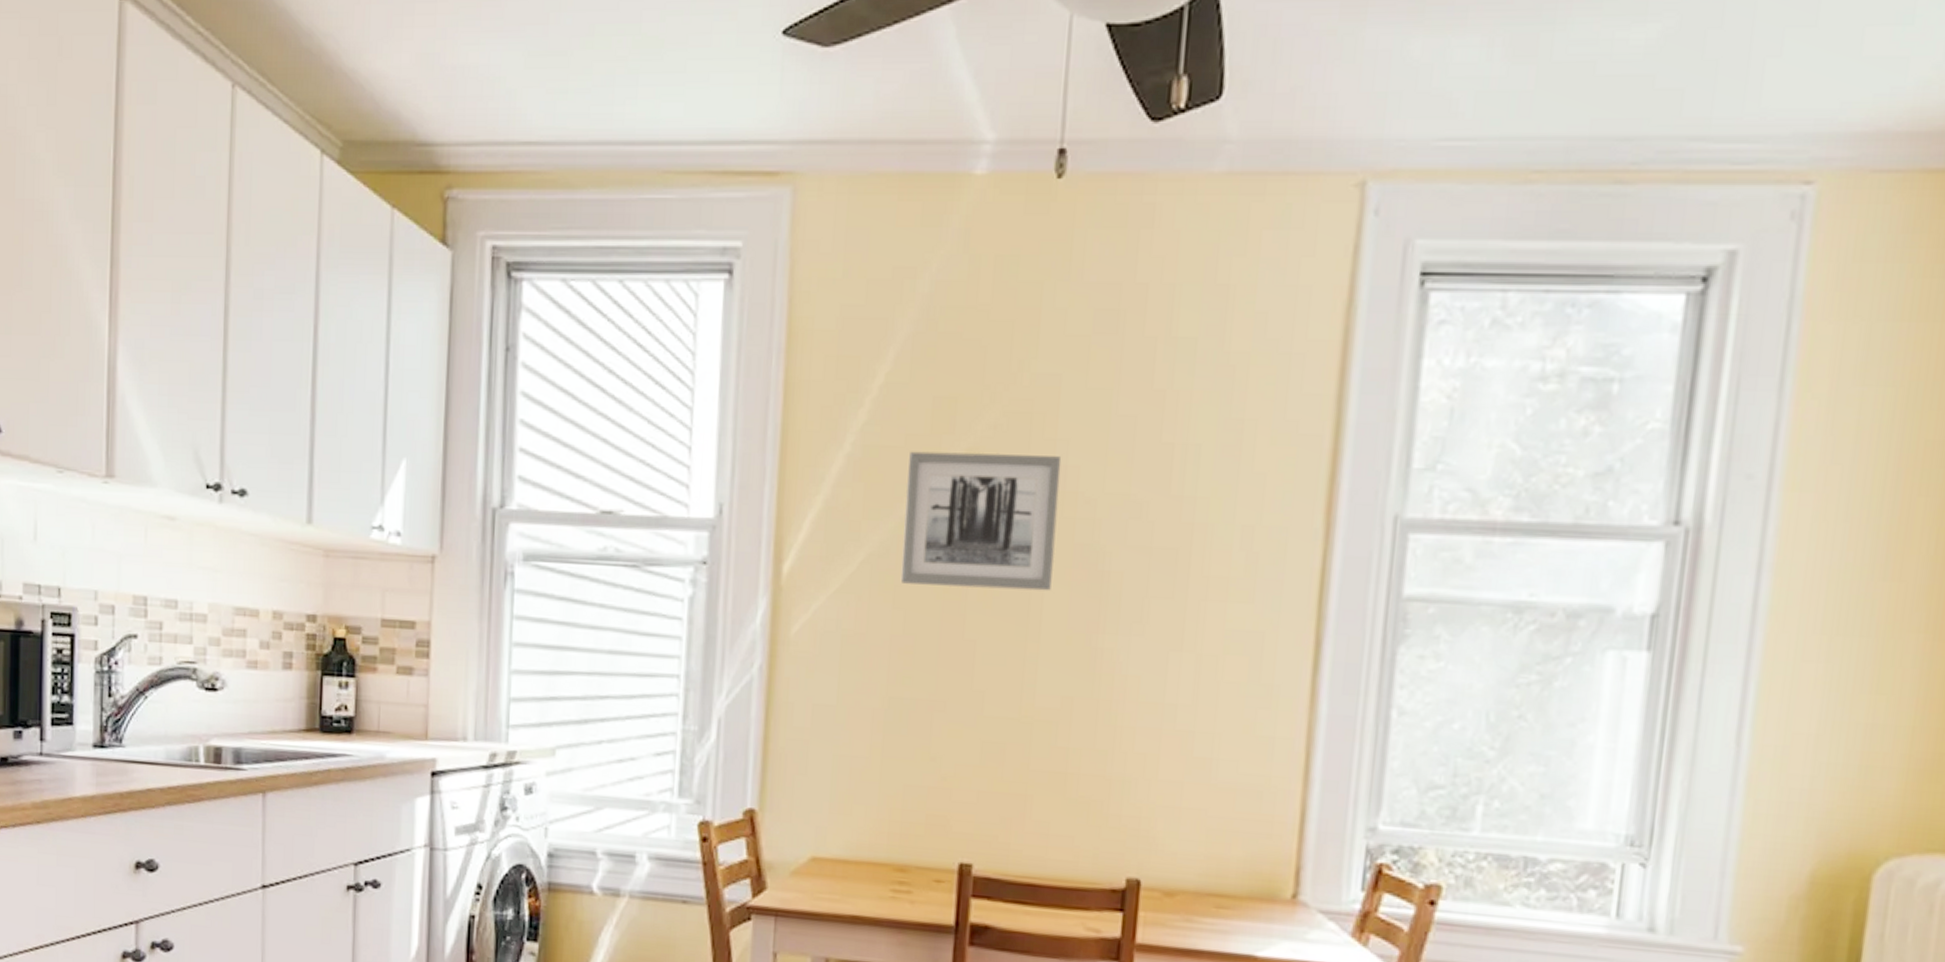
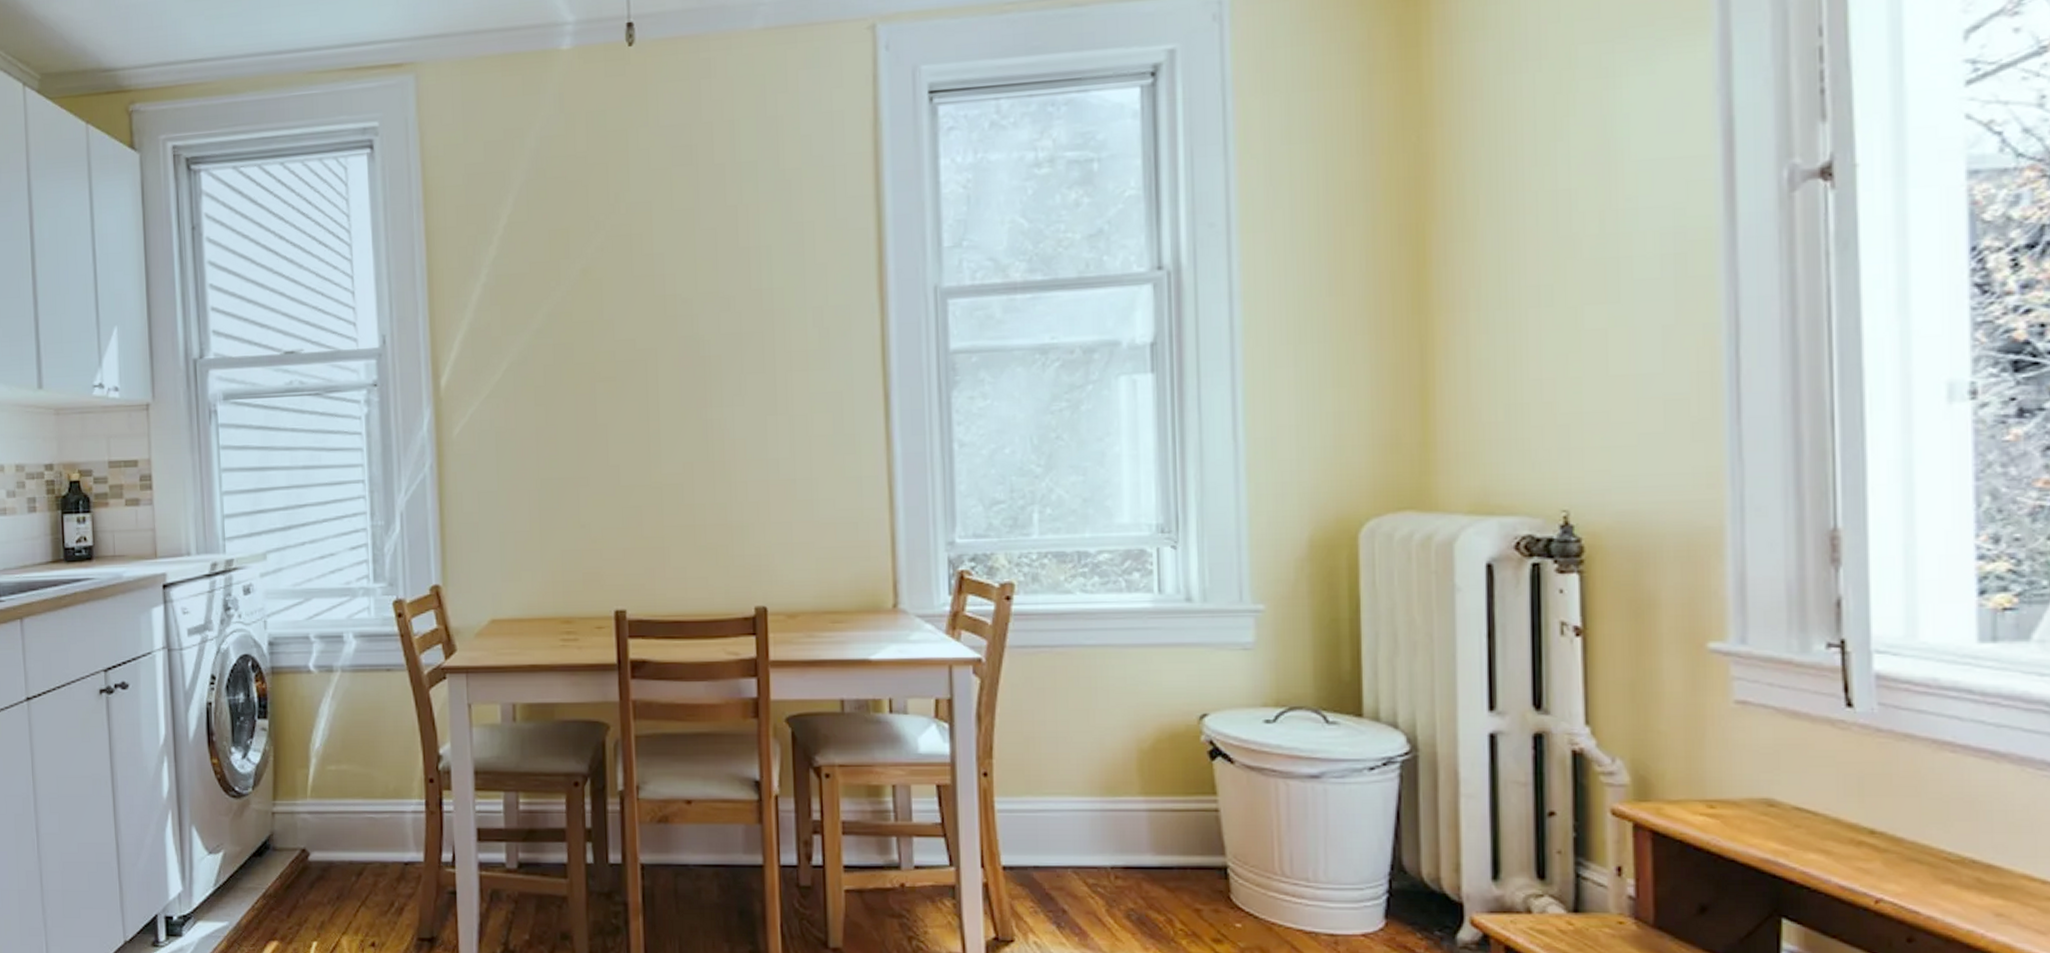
wall art: present [900,451,1062,591] -> none [535,267,663,384]

